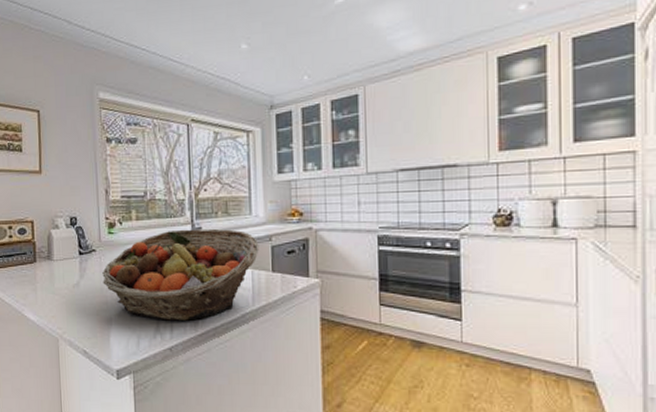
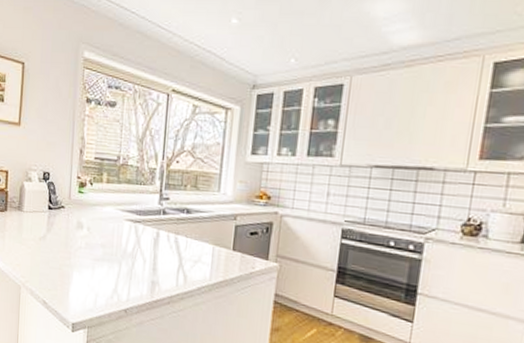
fruit basket: present [102,228,259,321] -> none [68,197,224,287]

